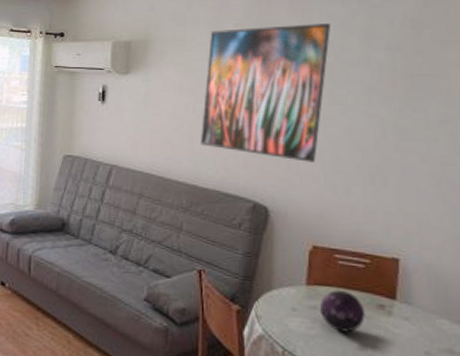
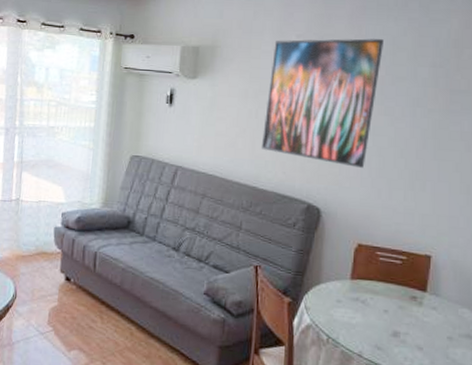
decorative orb: present [320,290,365,333] -> none [362,284,400,321]

